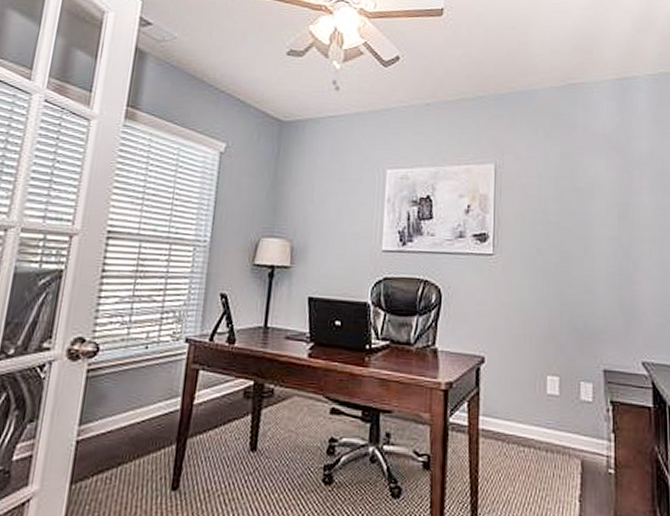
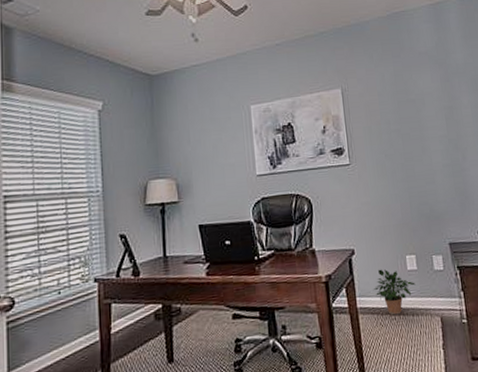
potted plant: none [501,386,555,447] -> present [373,269,416,315]

